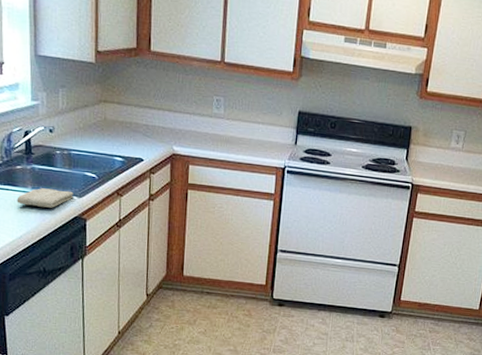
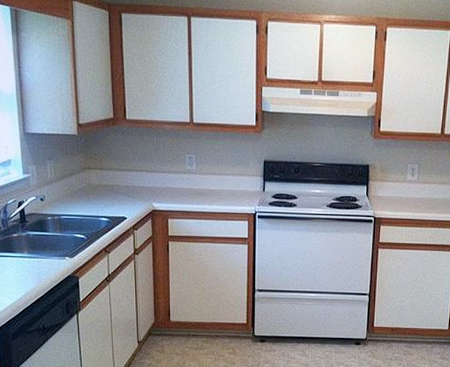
washcloth: present [17,188,74,208] -> none [15,252,66,270]

